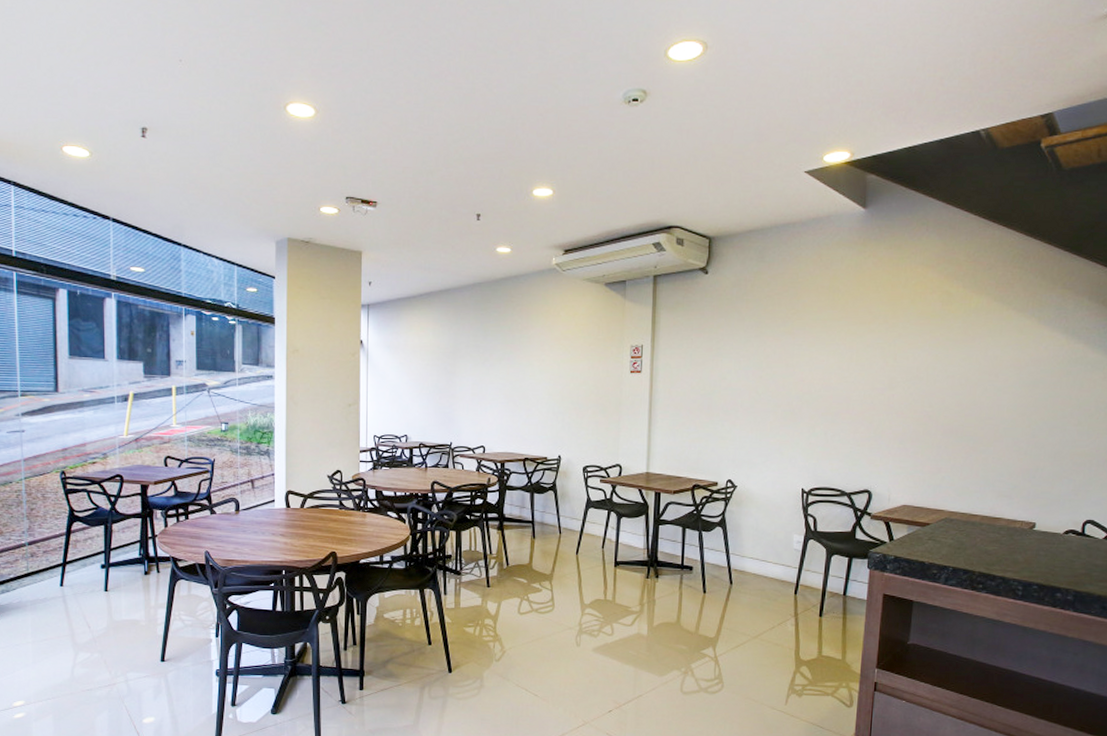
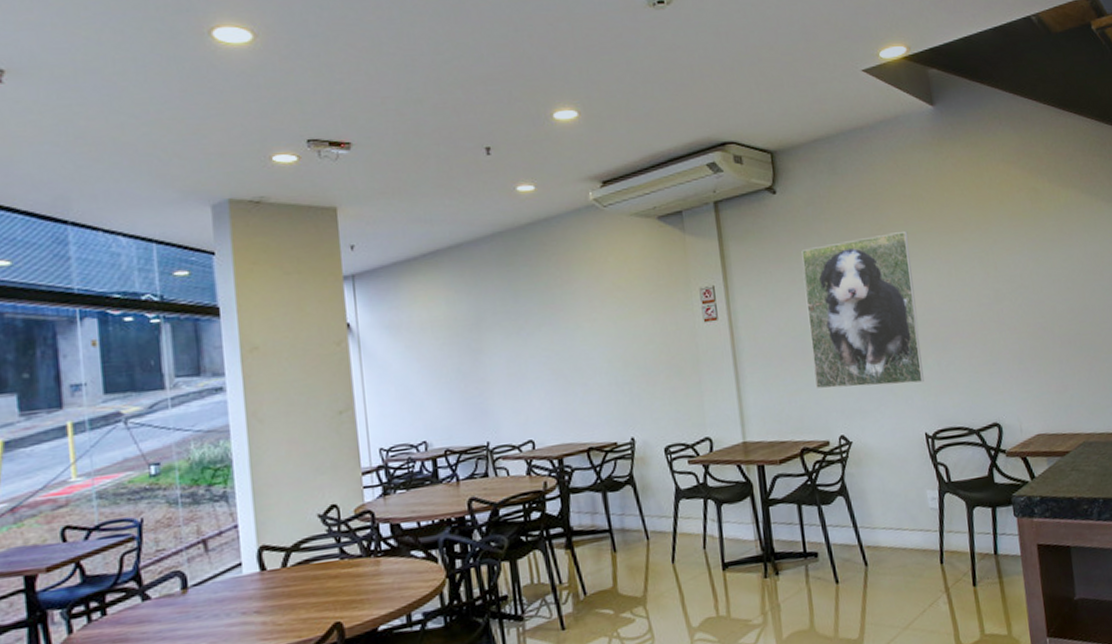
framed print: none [714,317,819,448] -> present [801,230,924,389]

